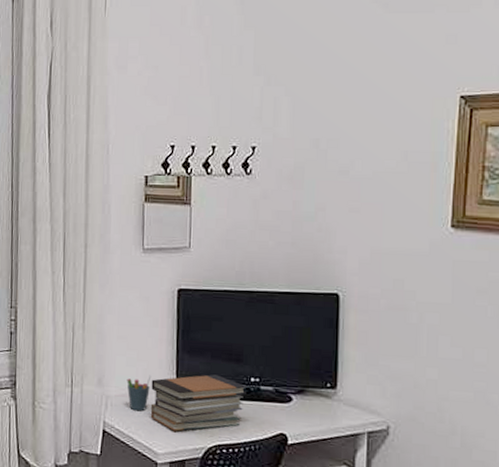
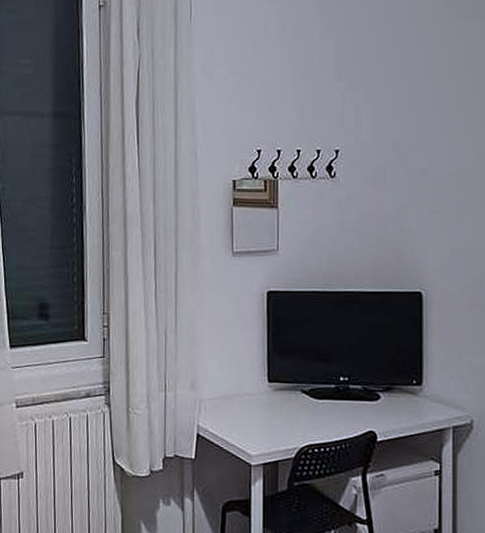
pen holder: present [127,375,152,411] -> none [219,377,244,414]
book stack: present [150,374,247,432] -> none [243,375,336,433]

